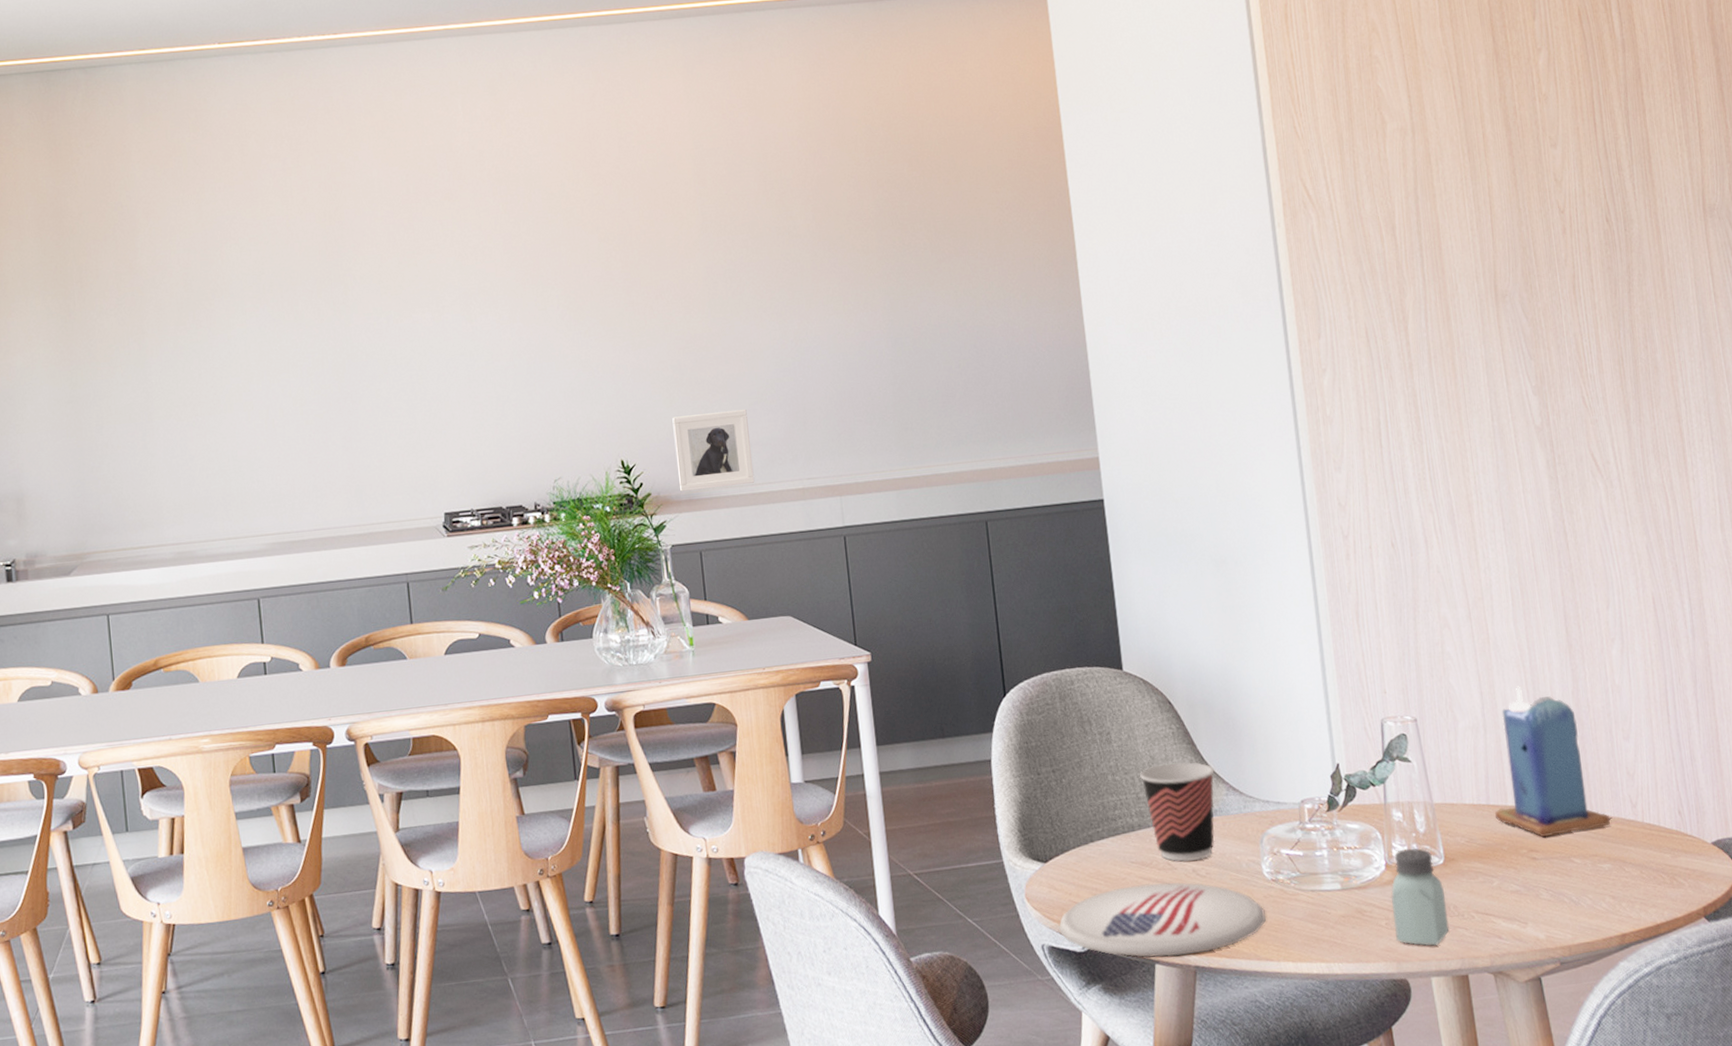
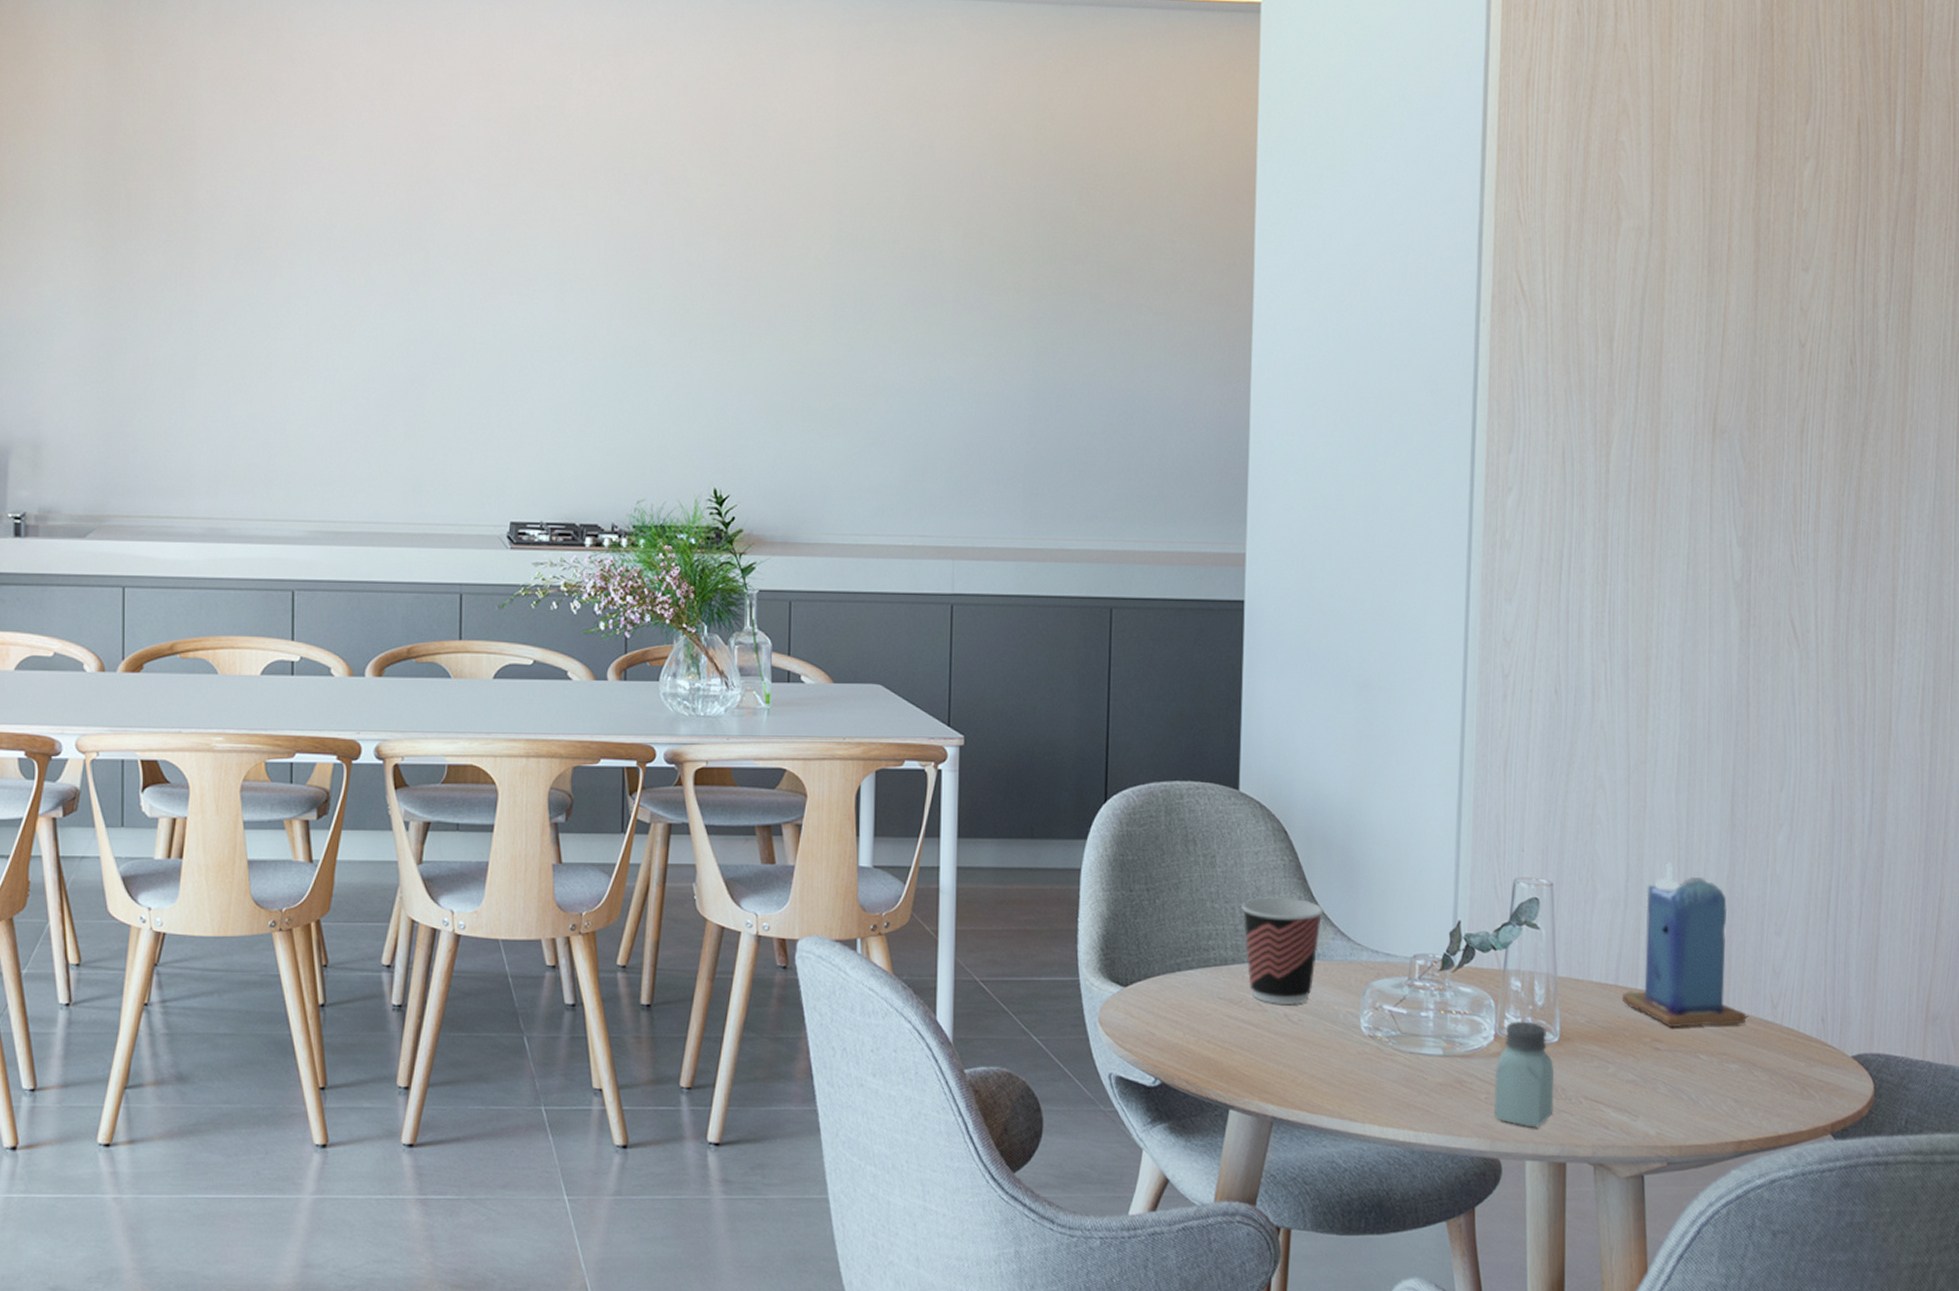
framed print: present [672,409,755,492] -> none [775,448,861,534]
plate: present [1058,882,1266,958] -> none [1129,1023,1356,1104]

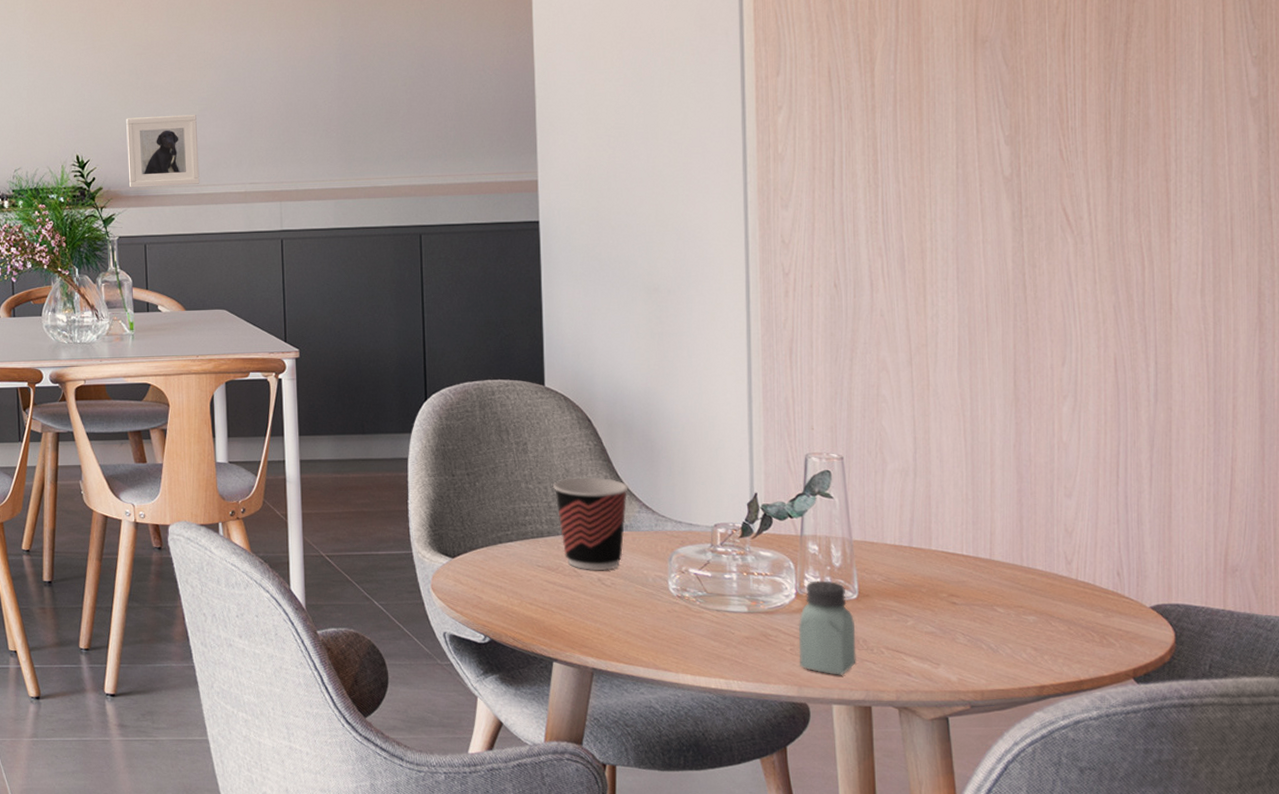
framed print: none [775,448,861,534] -> present [126,114,200,188]
candle: present [1622,862,1746,1027] -> none [917,434,1040,583]

